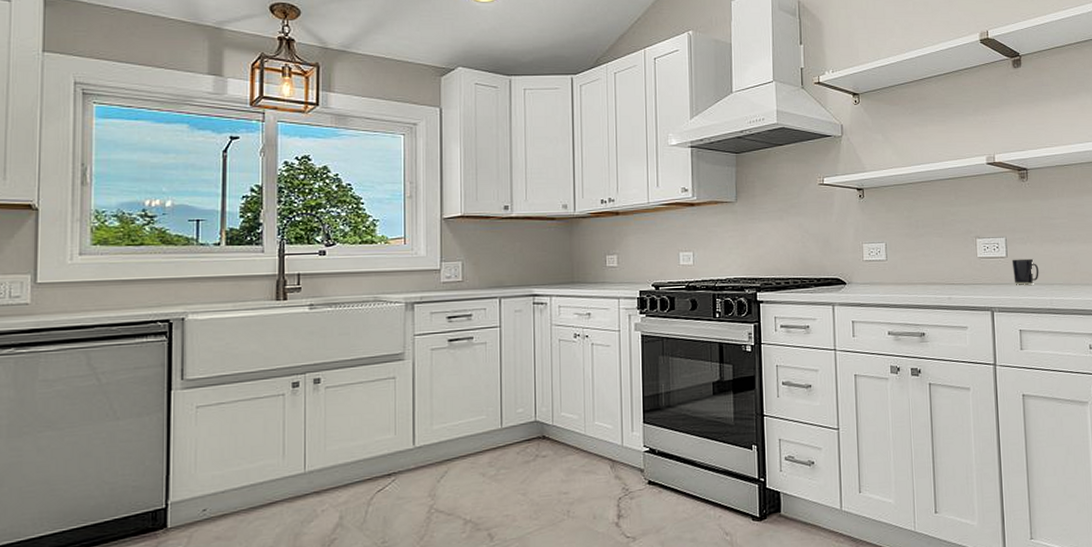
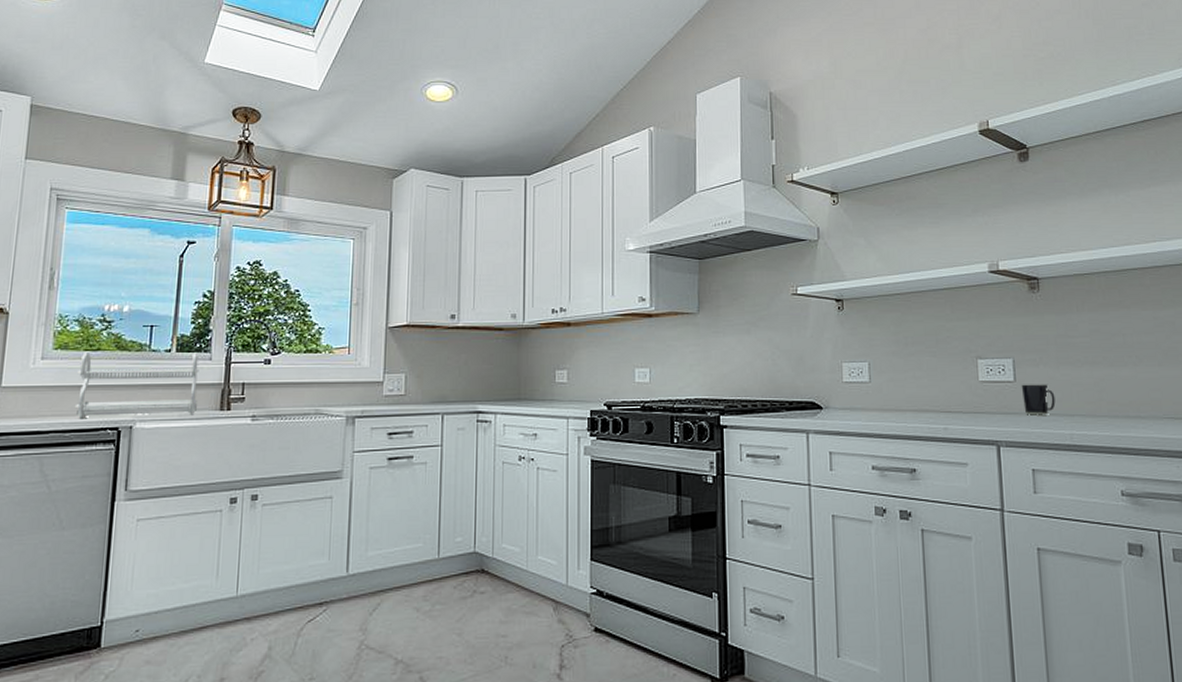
dish rack: none [120,245,251,314] -> present [76,352,199,421]

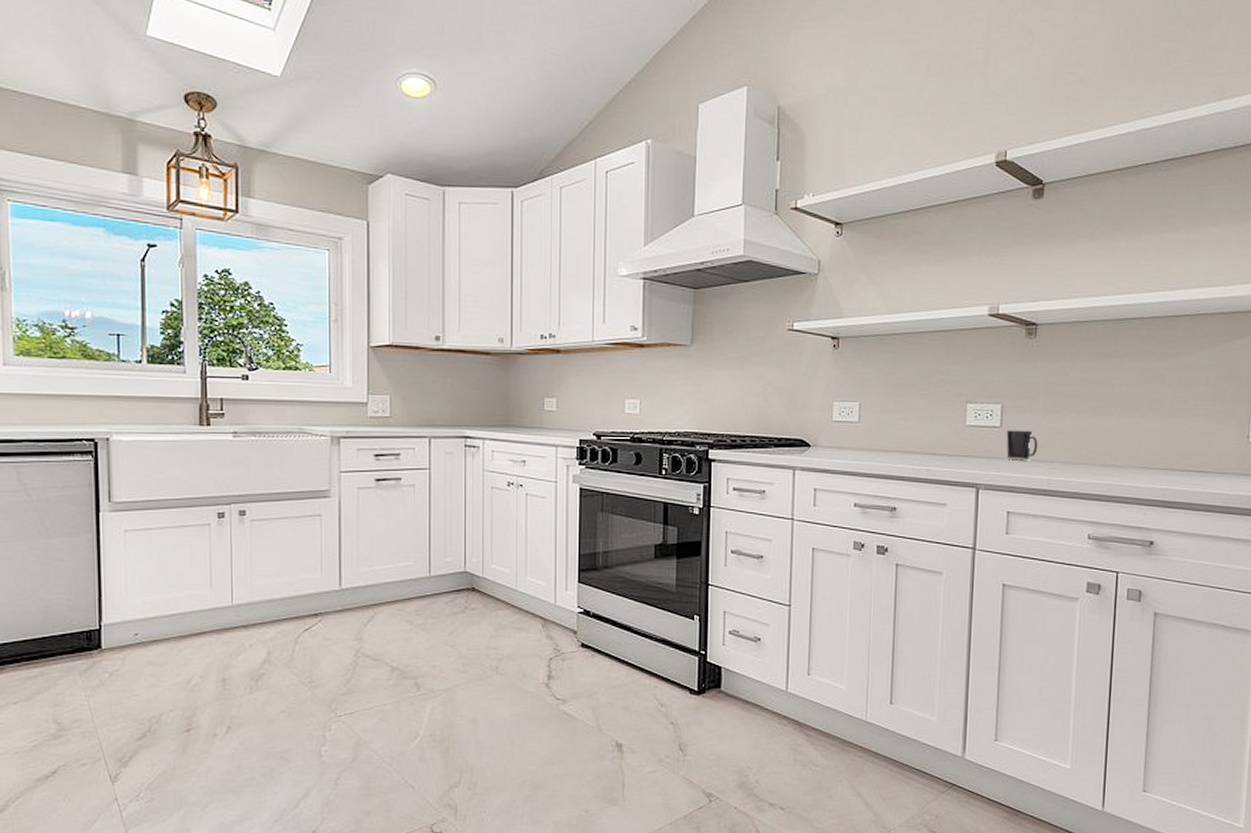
dish rack: present [76,352,199,421] -> none [44,360,175,430]

